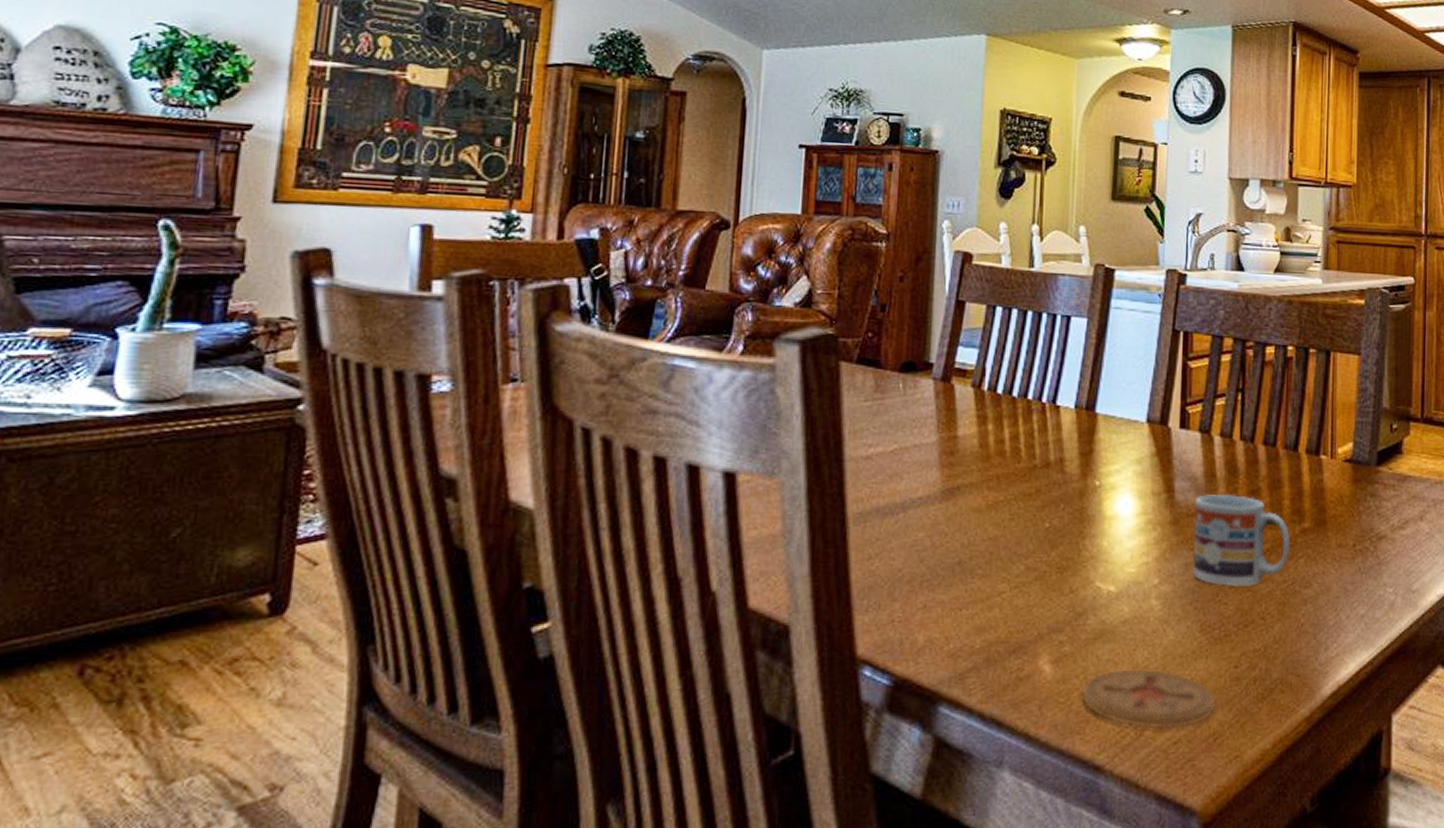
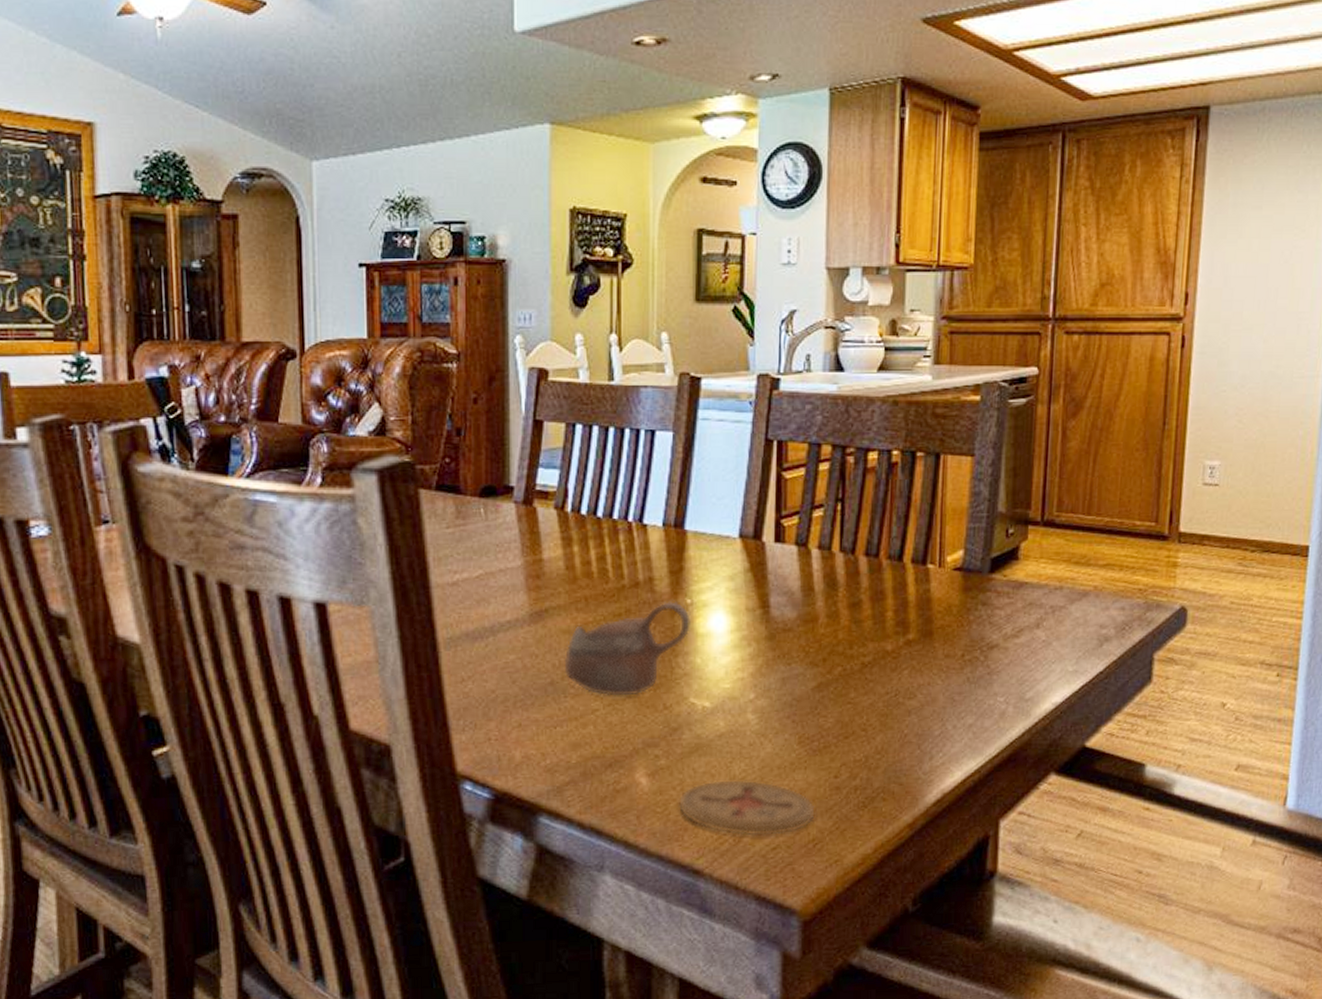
cup: none [972,483,1100,578] -> present [564,601,692,696]
cup: present [1193,493,1291,588] -> none [790,607,894,700]

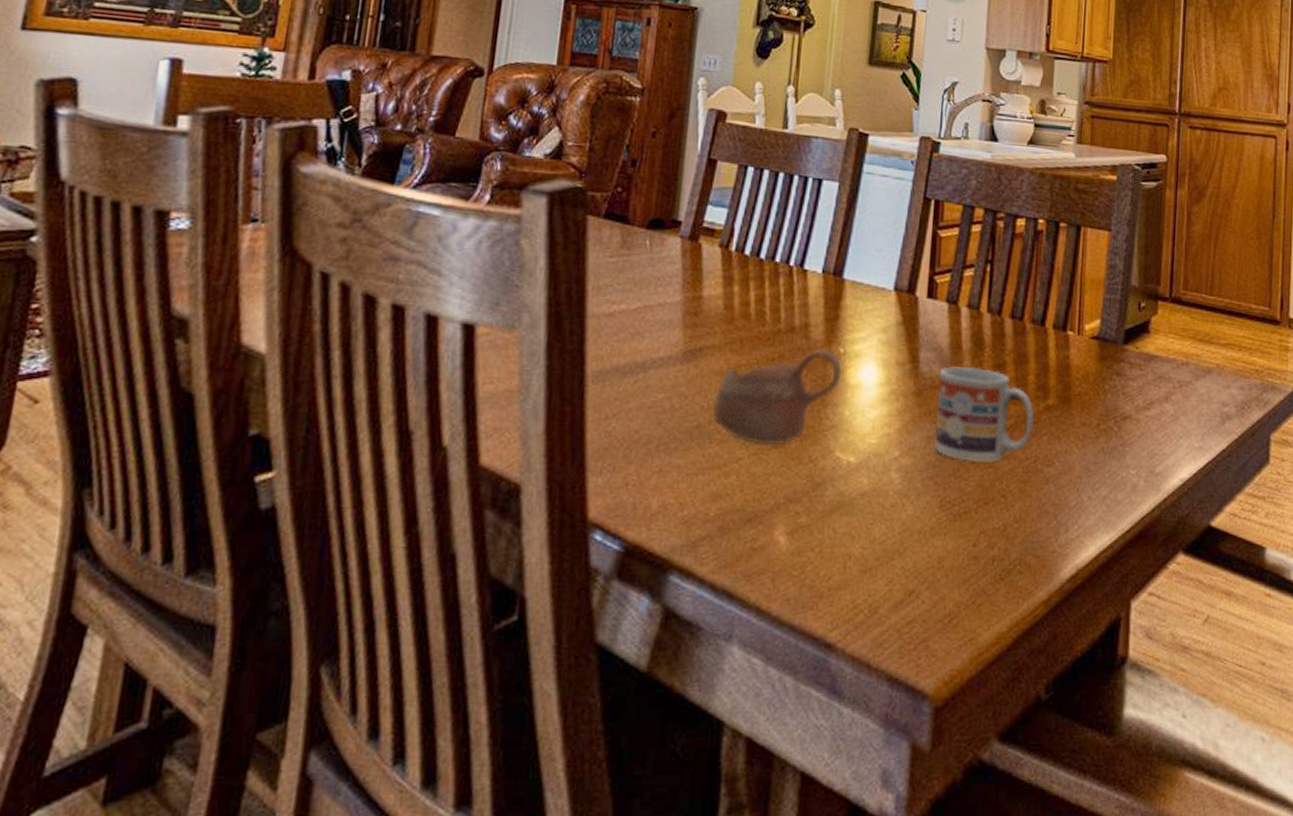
coaster: present [678,779,816,837] -> none [815,542,954,609]
cup: none [790,607,894,700] -> present [935,366,1035,463]

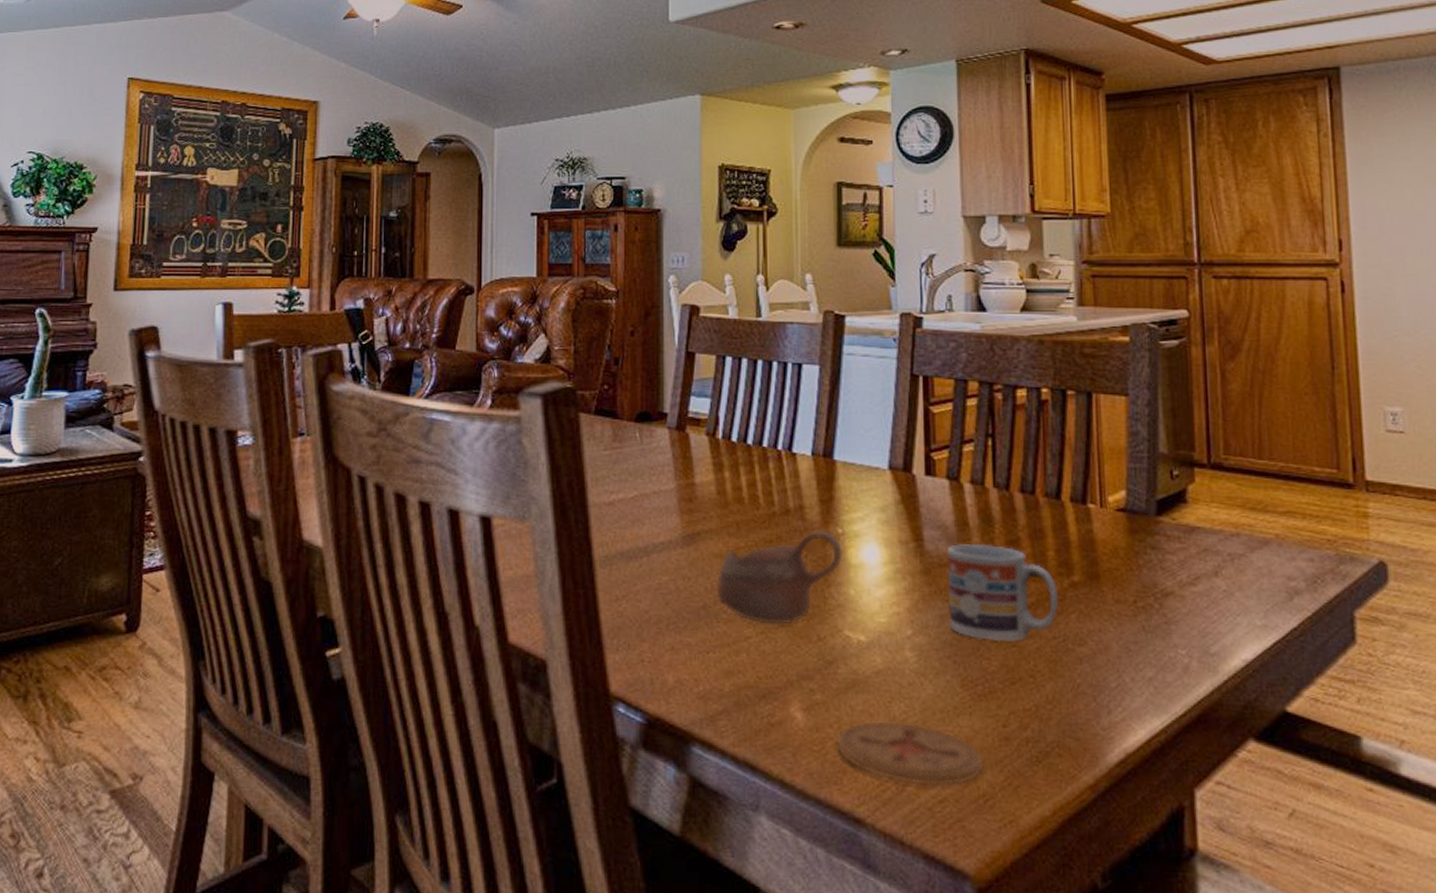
coaster: none [815,542,954,609] -> present [835,719,985,788]

